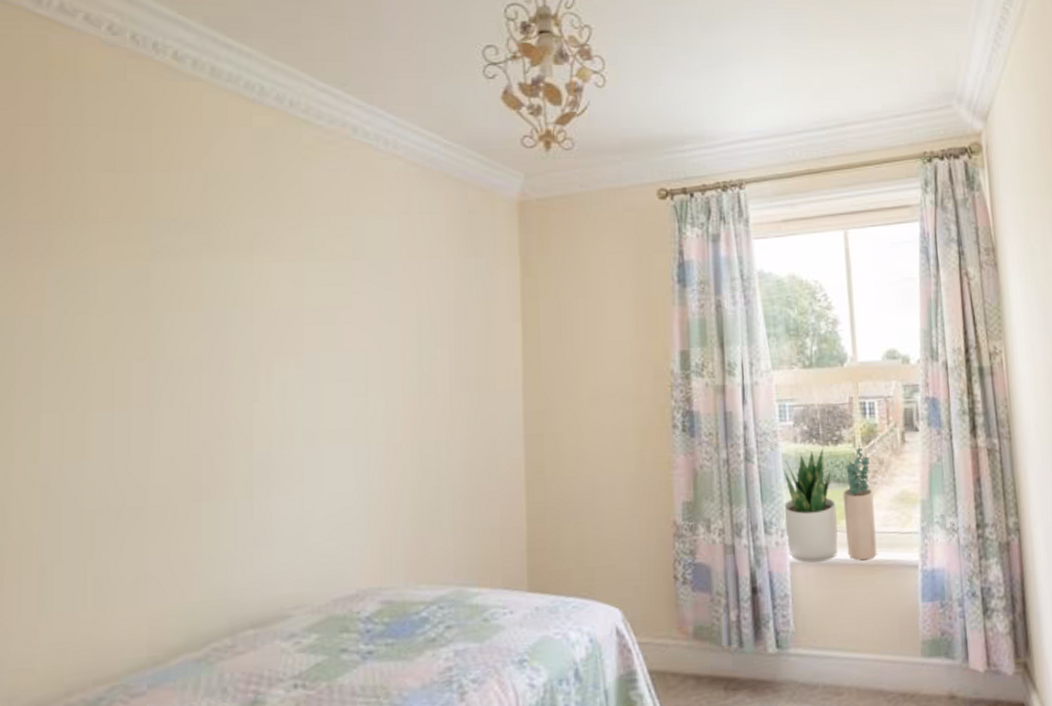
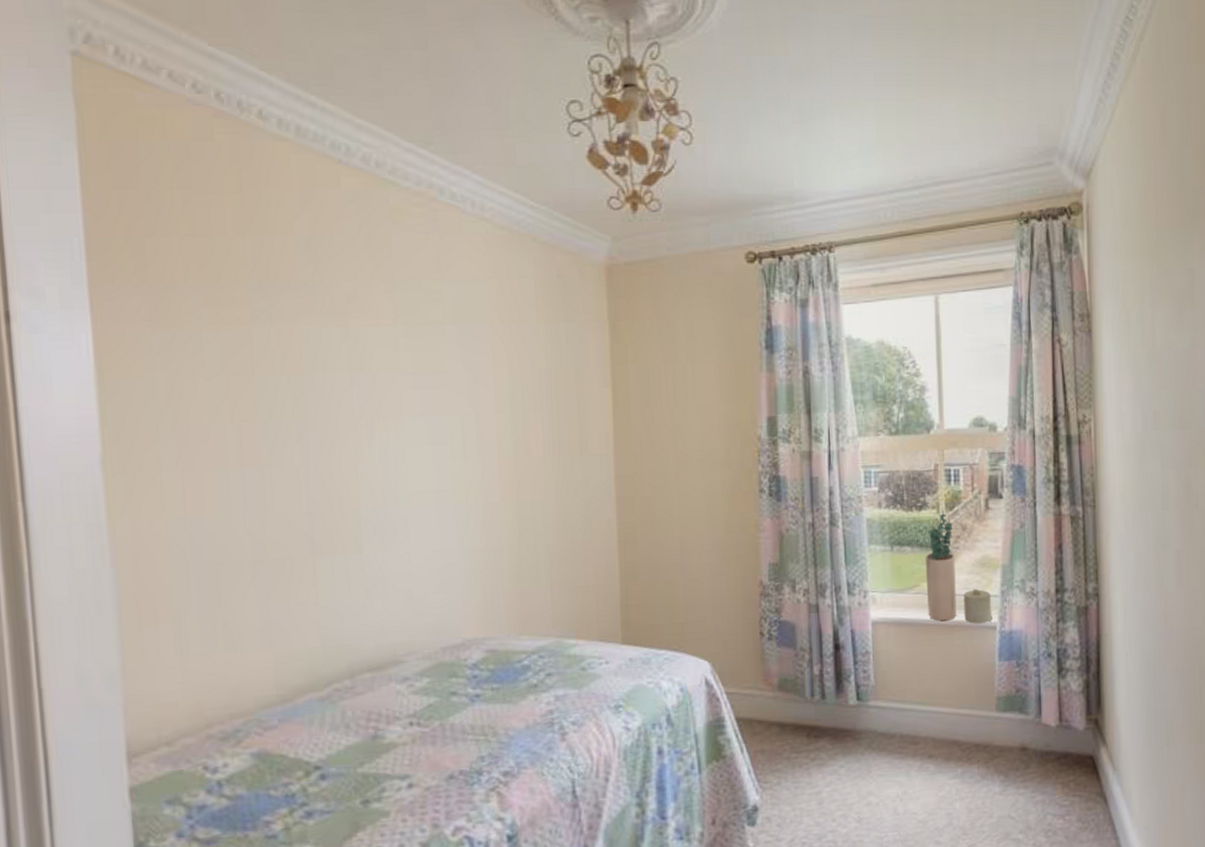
planter: present [783,448,838,564] -> none [867,514,919,623]
candle: none [883,525,914,563] -> present [963,588,993,624]

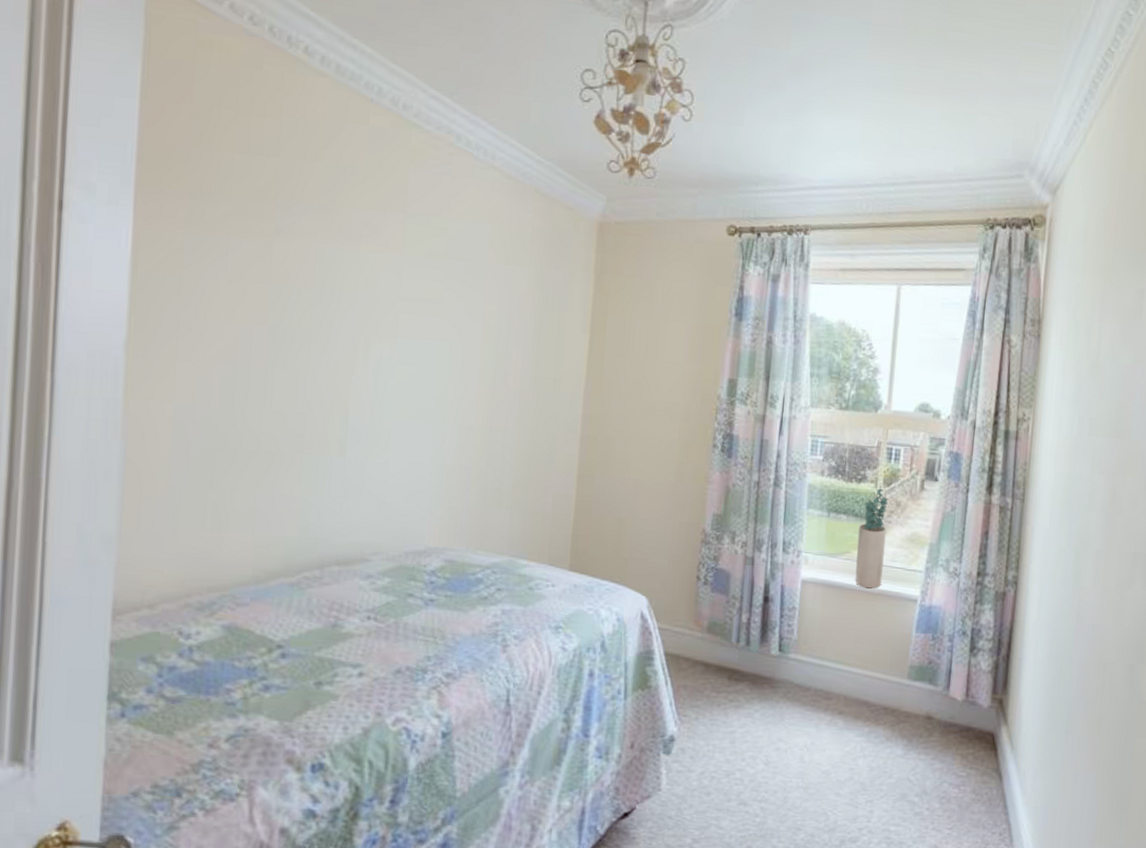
candle: present [963,588,993,624] -> none [888,562,916,596]

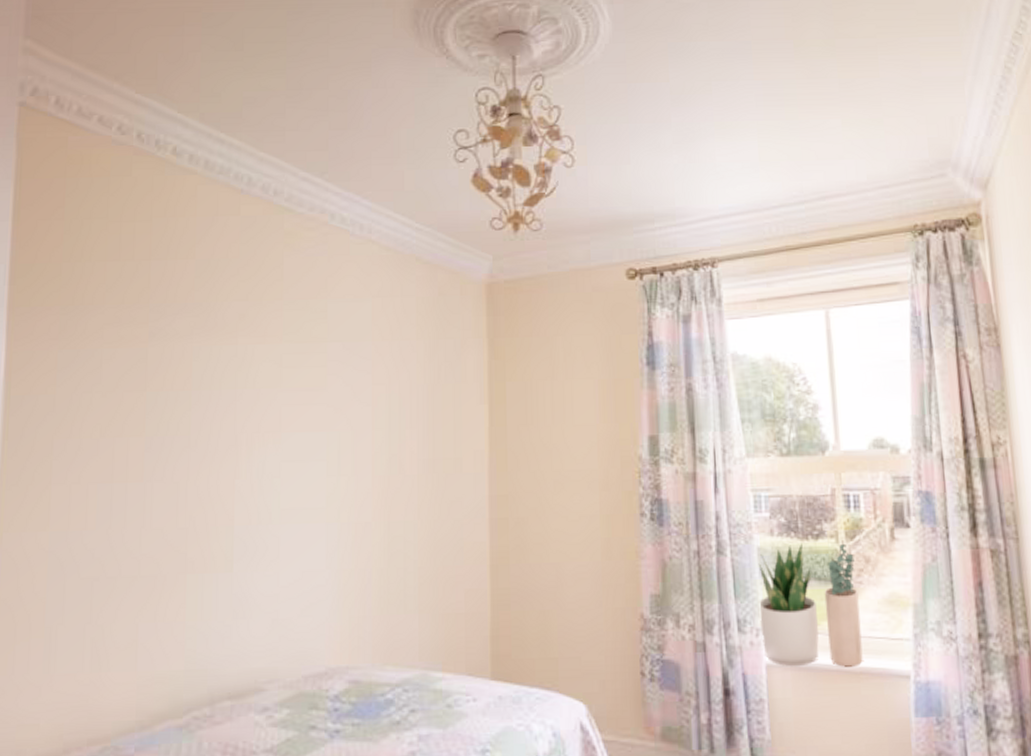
planter: none [801,484,853,585] -> present [758,543,819,667]

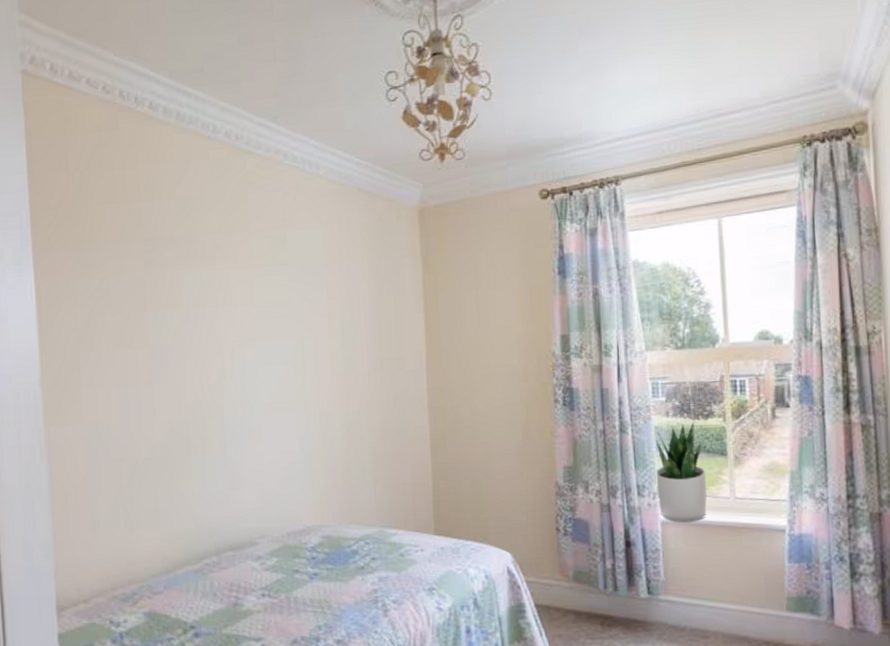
vase: present [824,540,863,668] -> none [712,419,745,524]

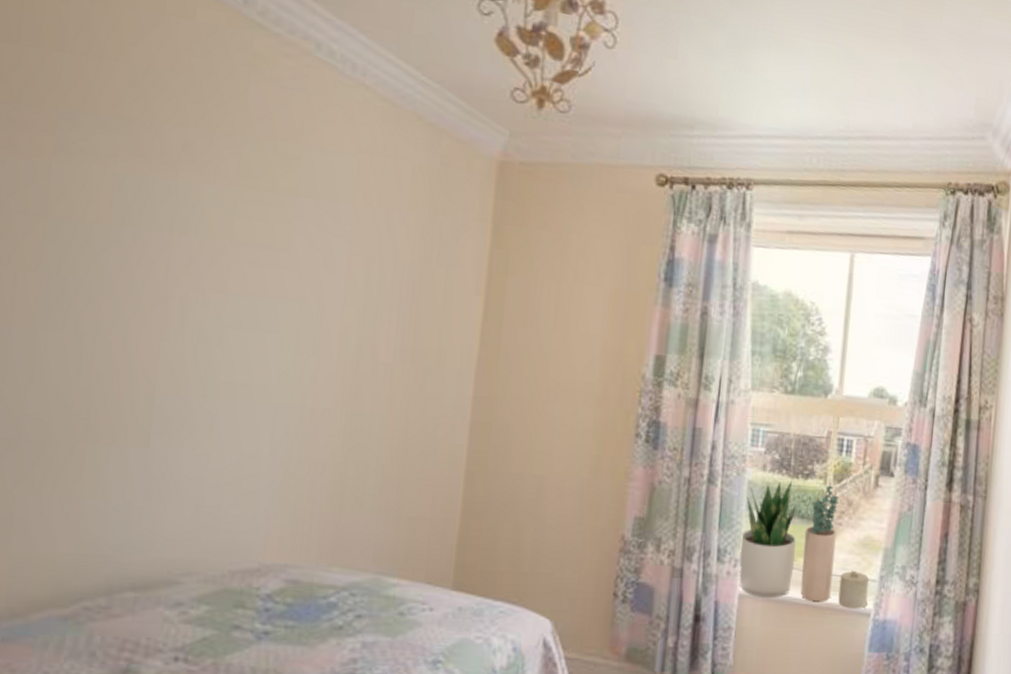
vase: none [712,419,745,524] -> present [800,482,839,603]
candle: none [751,493,781,527] -> present [838,570,869,609]

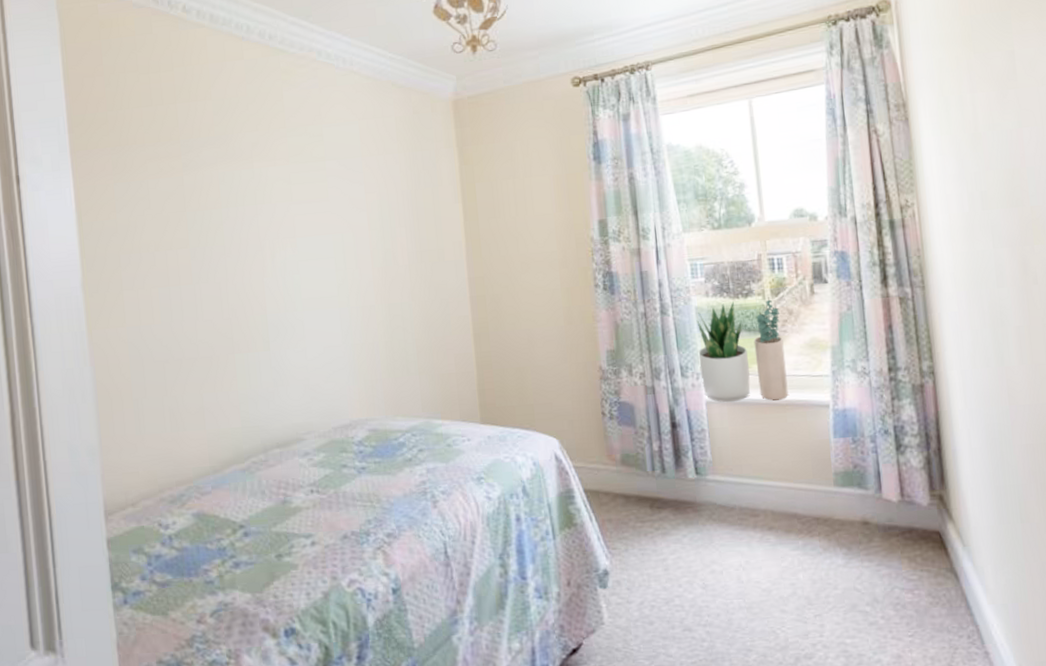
candle: present [838,570,869,609] -> none [794,369,825,403]

